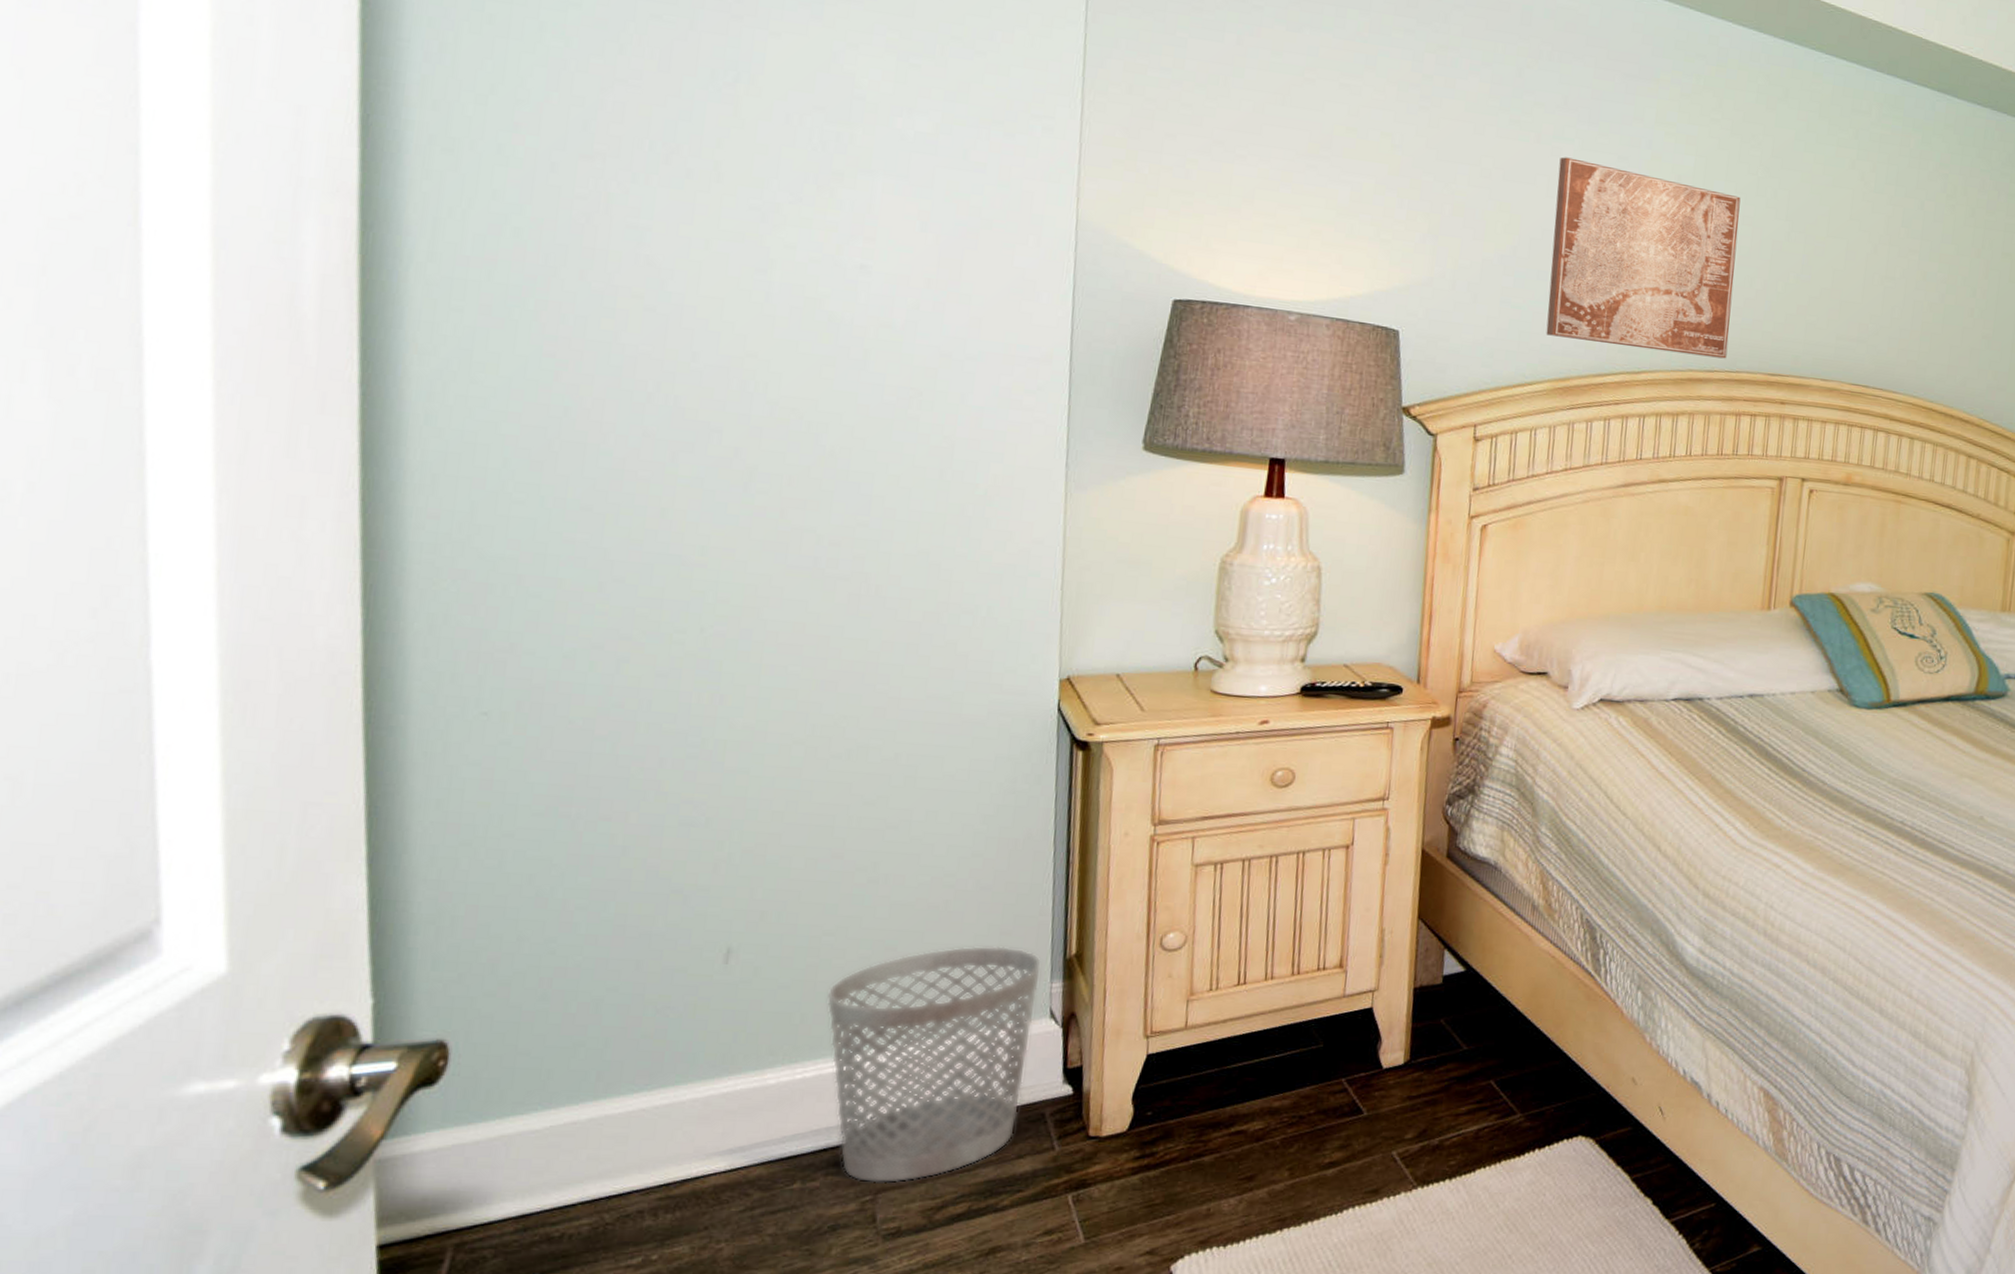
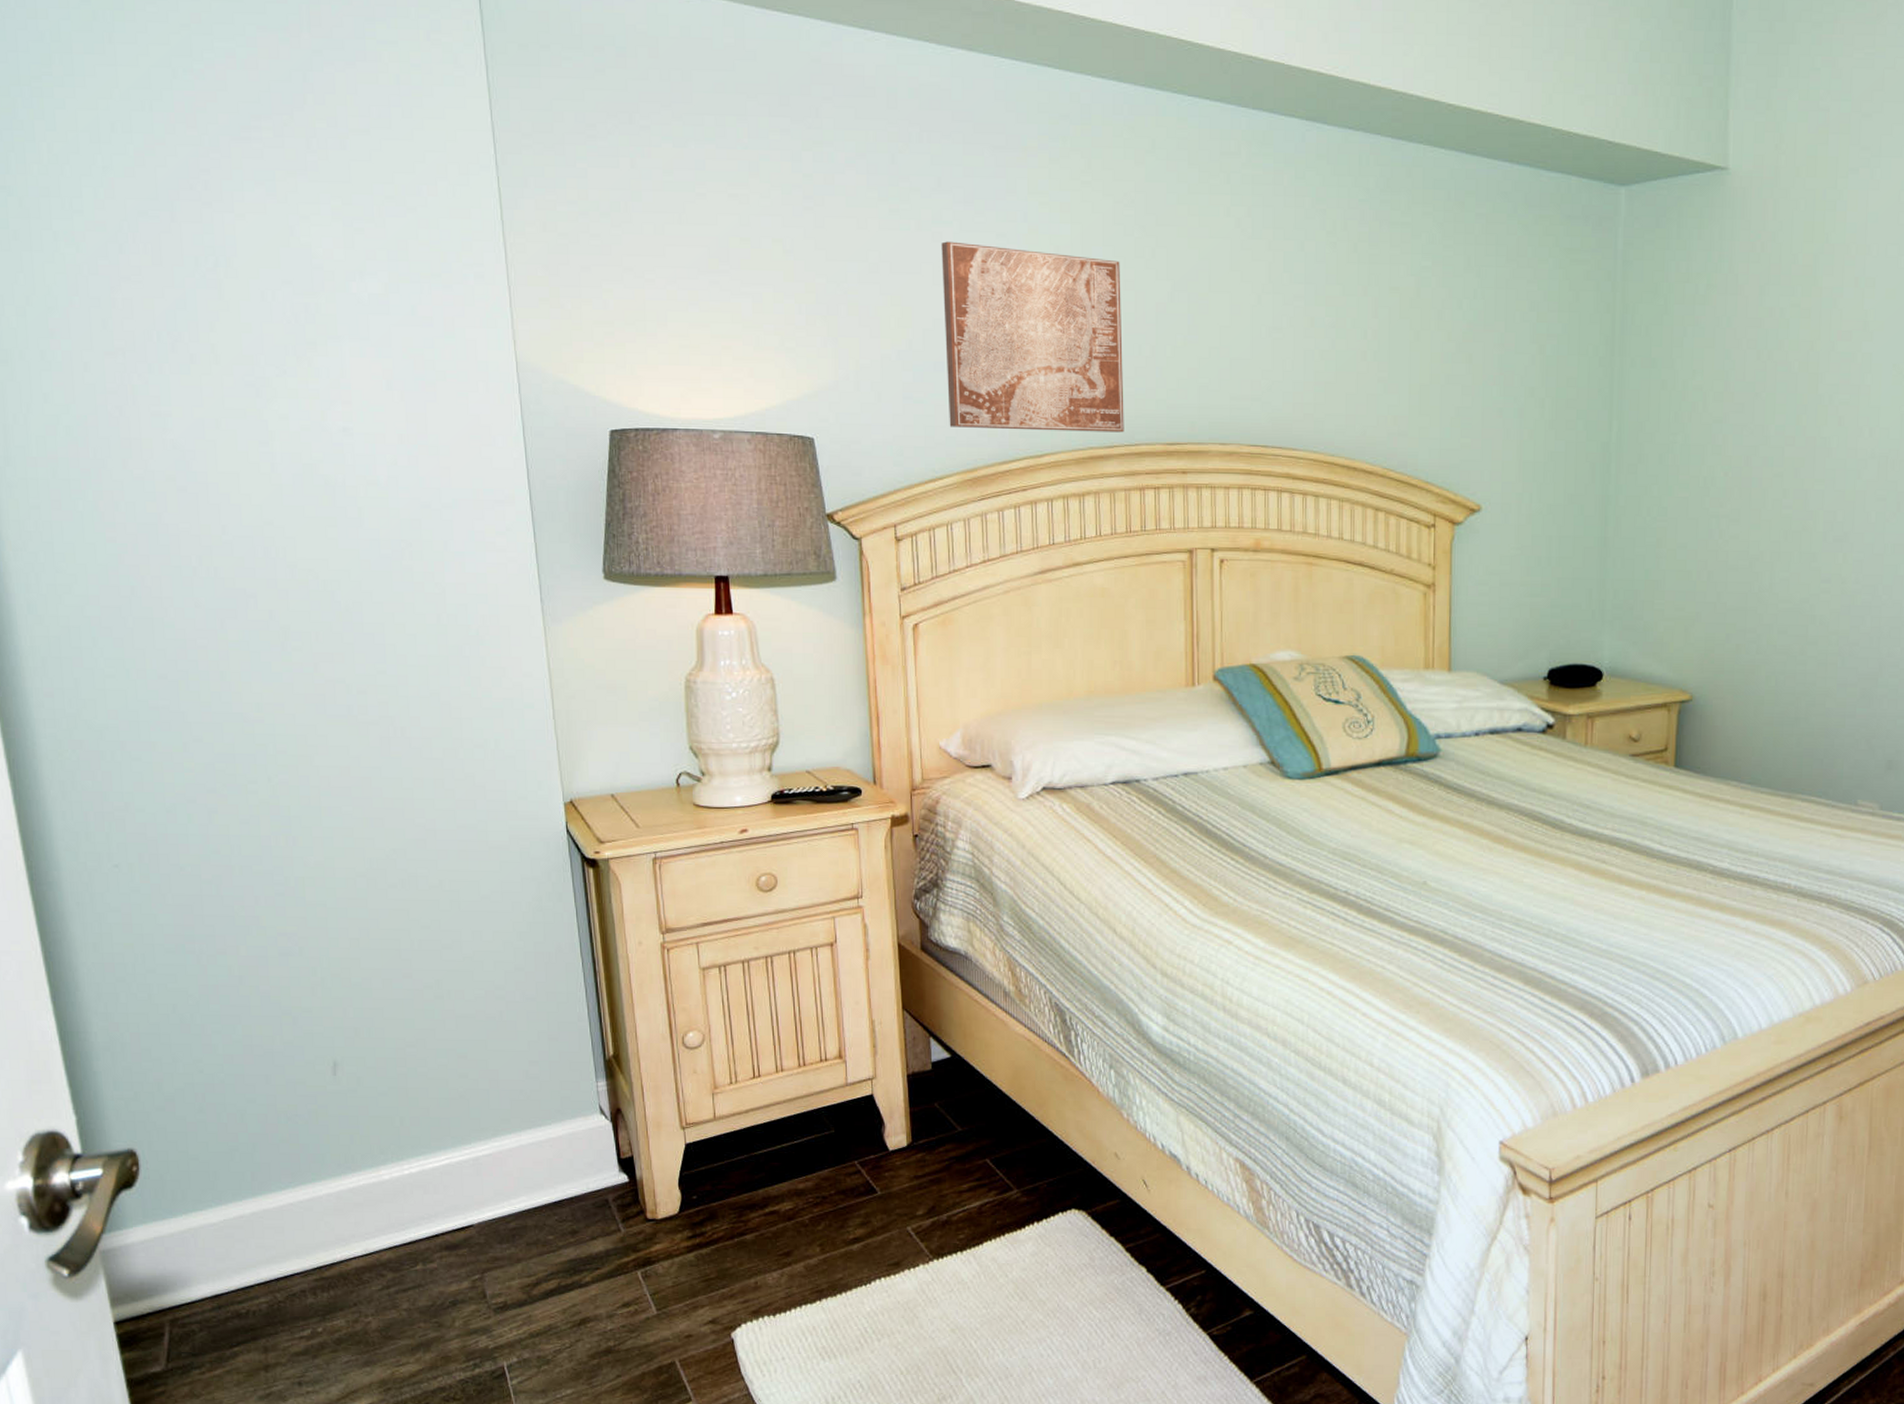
wastebasket: present [826,945,1043,1184] -> none [417,1050,588,1264]

